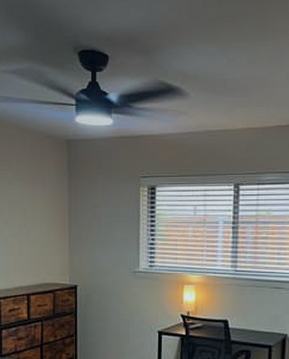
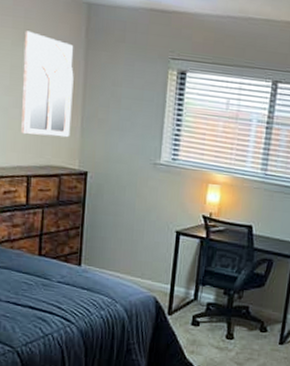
home mirror: none [18,171,60,259] -> present [21,30,74,138]

